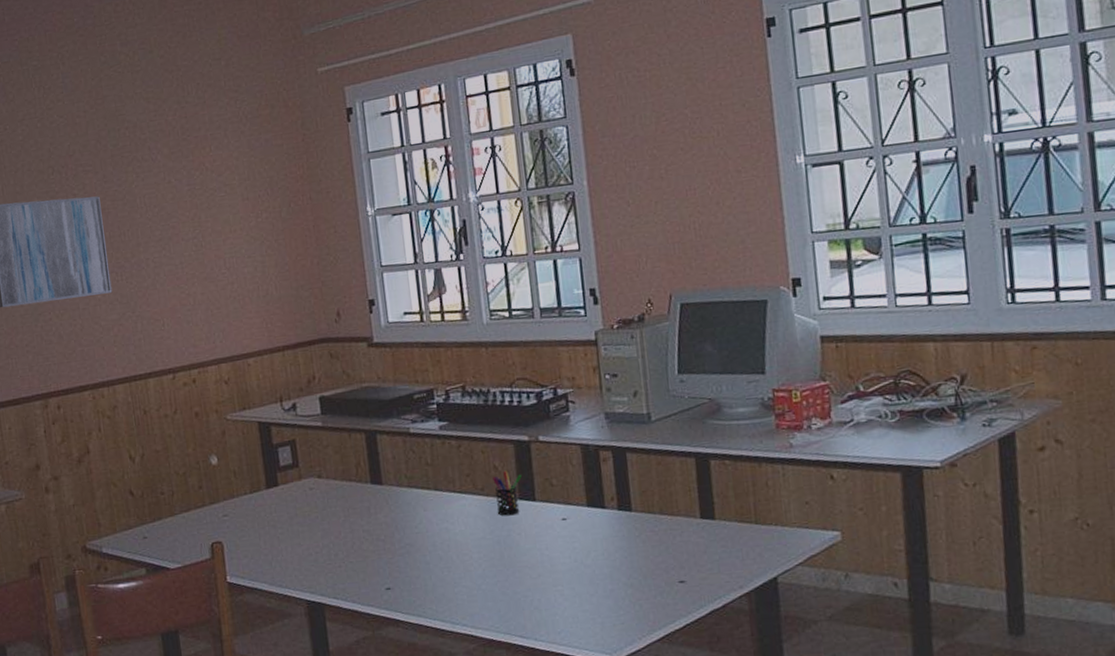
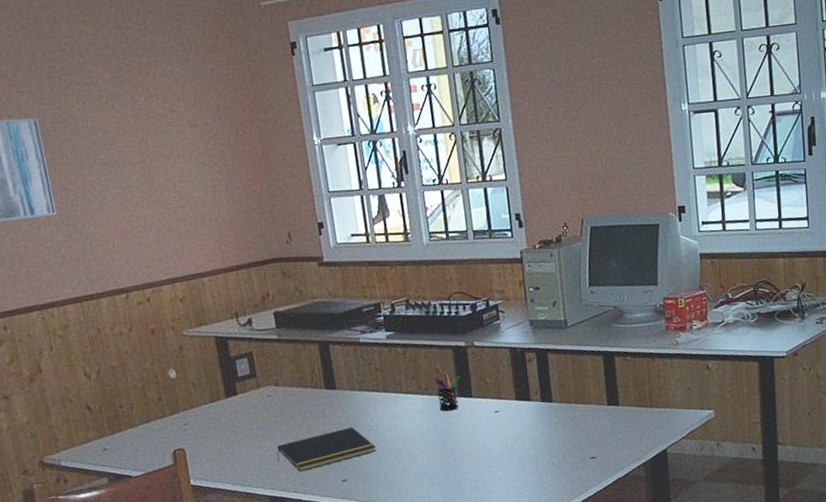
notepad: none [317,528,425,575] -> present [277,426,376,472]

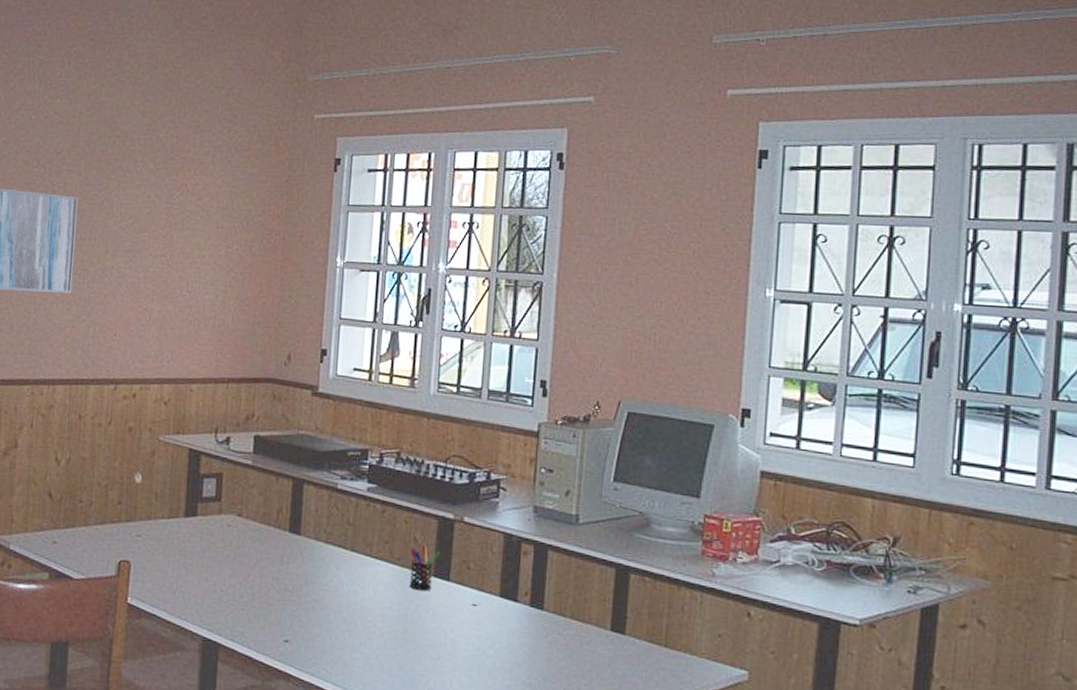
notepad: present [277,426,376,472] -> none [221,581,329,619]

